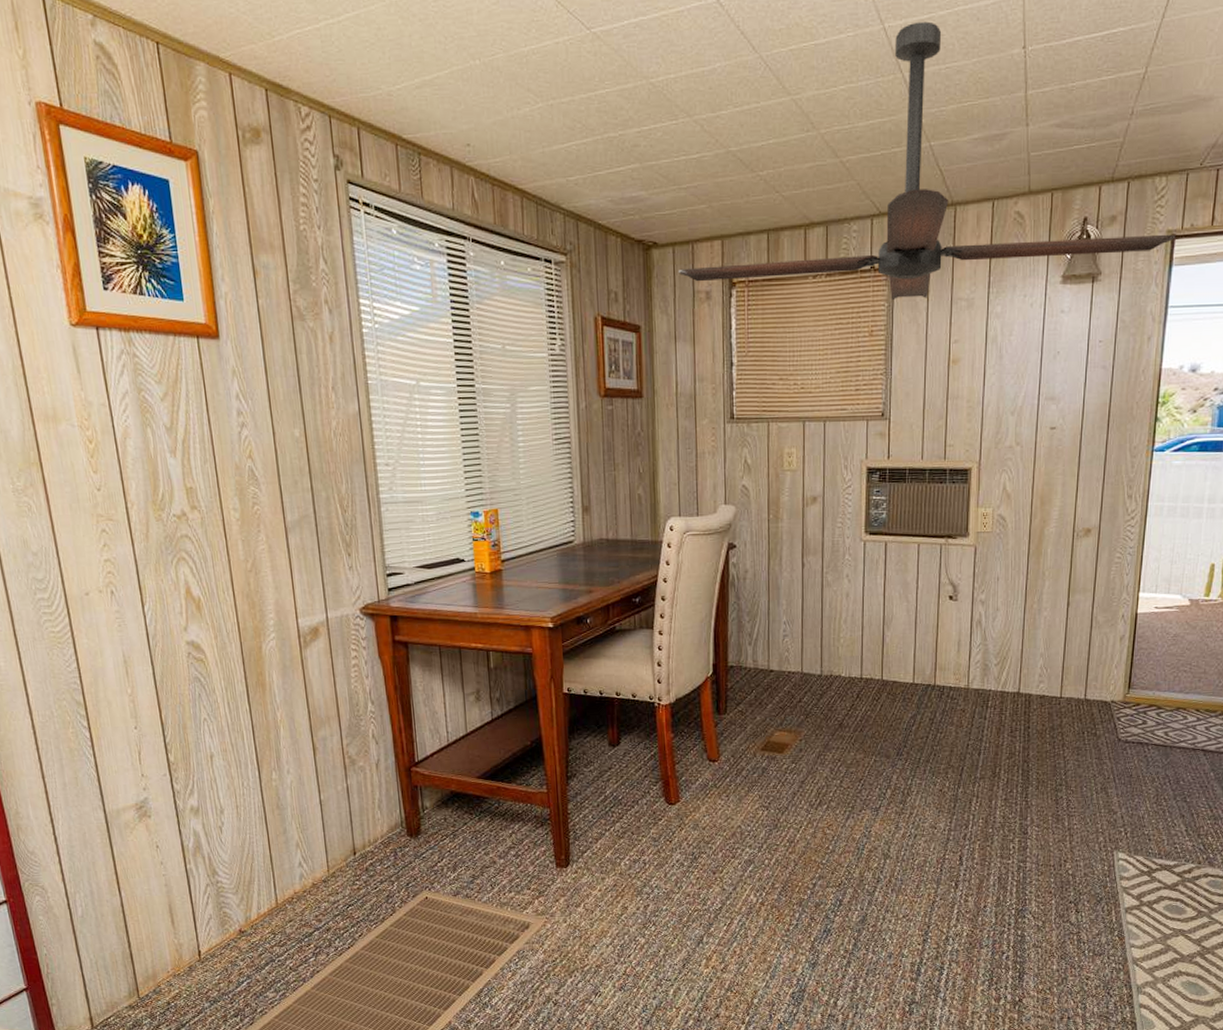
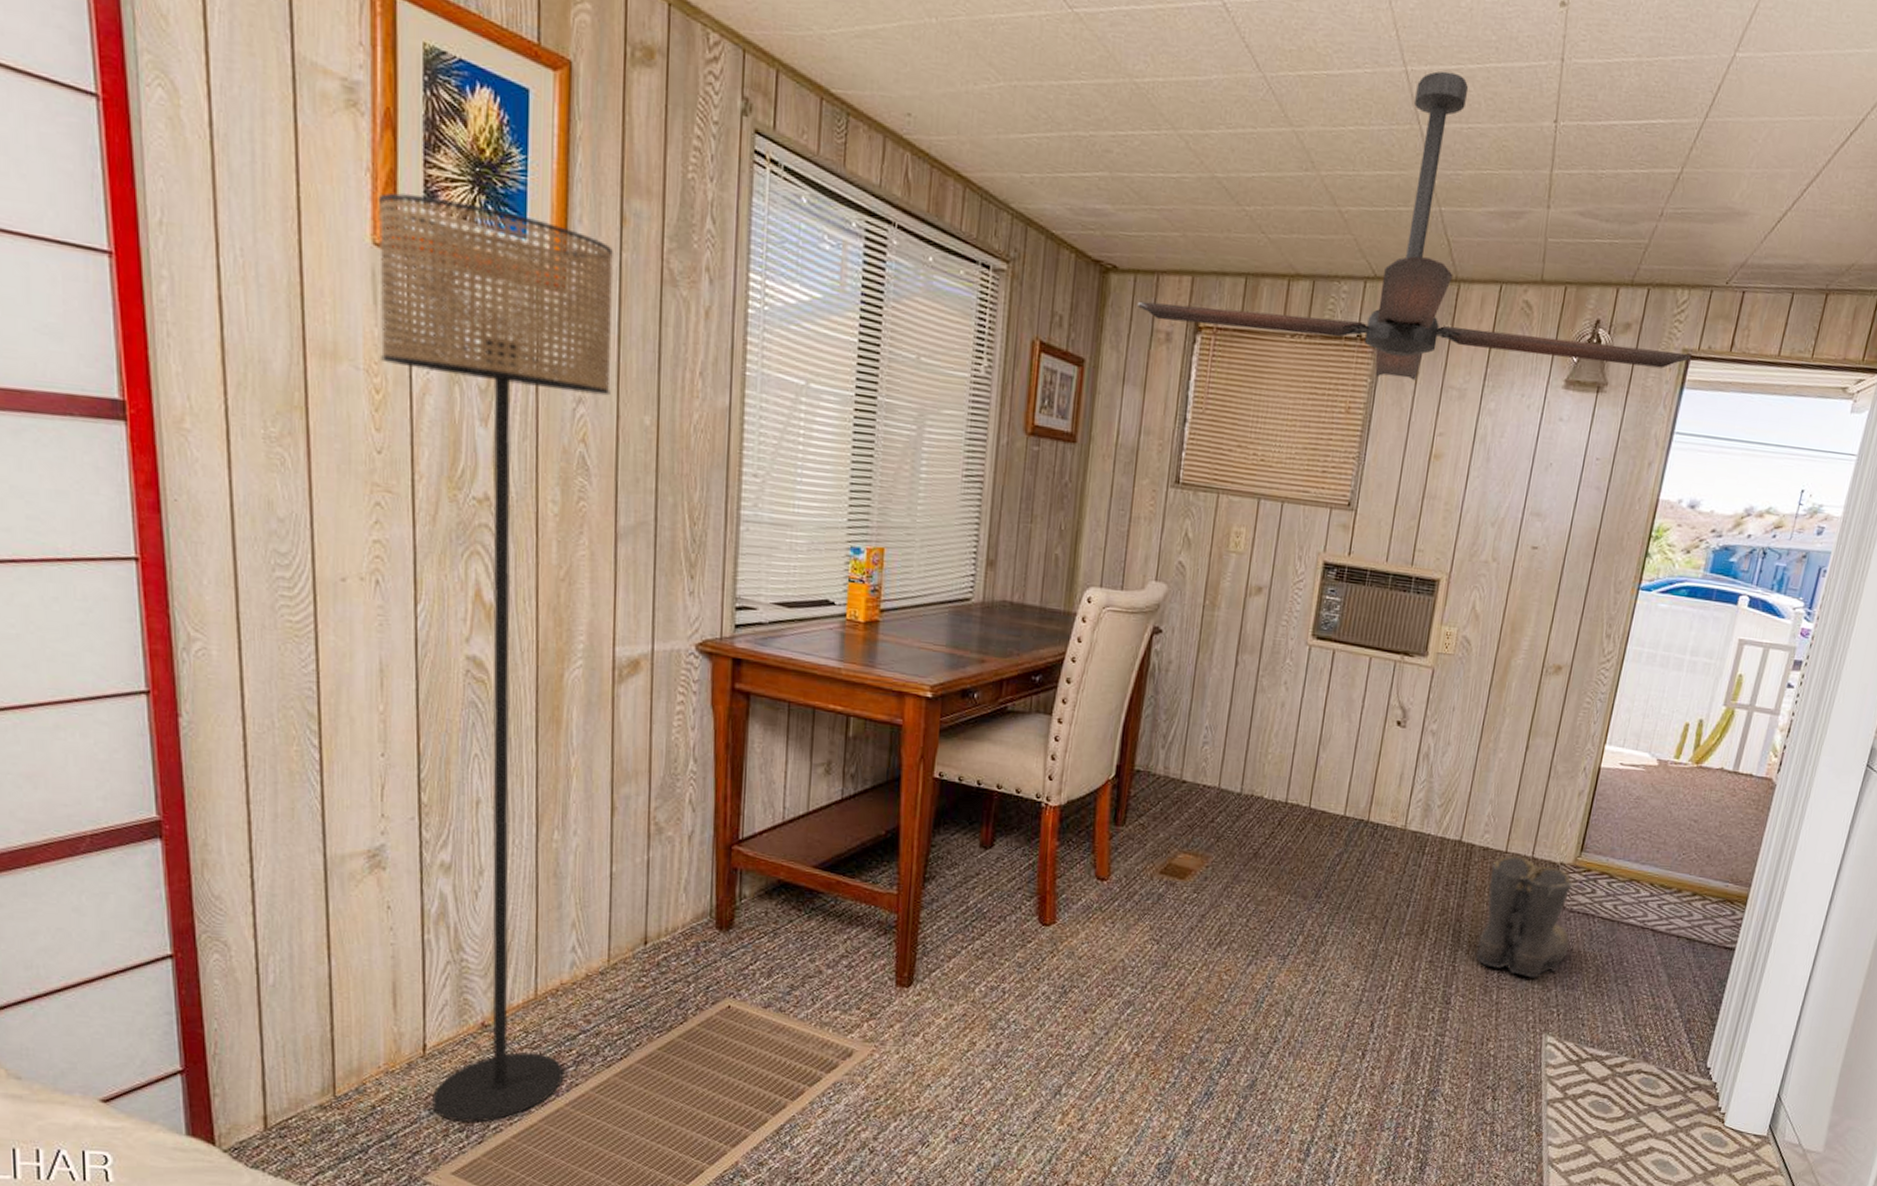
floor lamp: none [68,280,307,1010] -> present [378,193,614,1123]
boots: none [1041,699,1129,804] -> present [1472,855,1573,978]

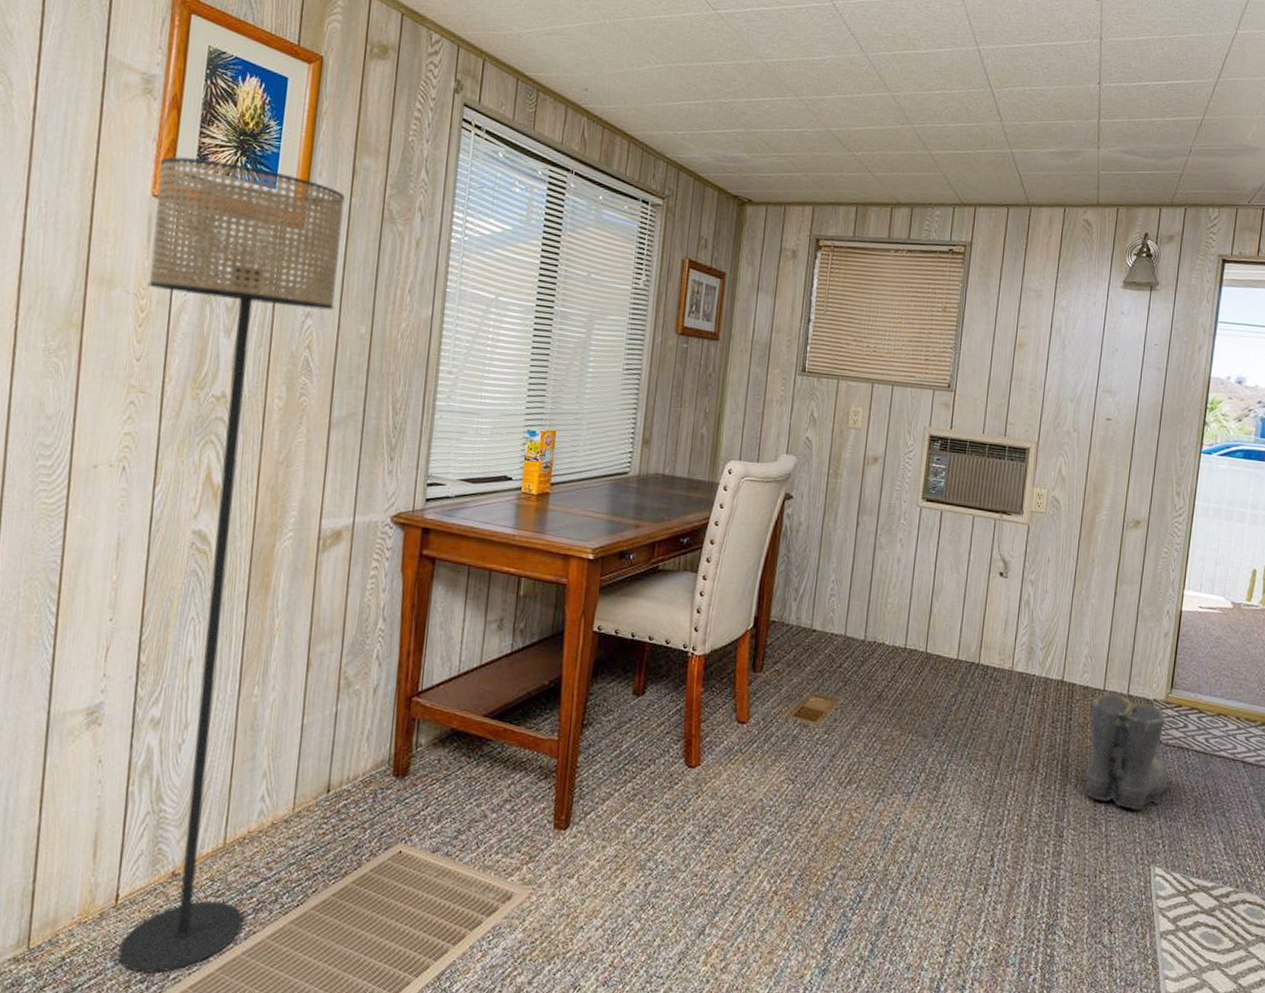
ceiling fan: present [1136,71,1692,381] -> none [768,48,1226,285]

